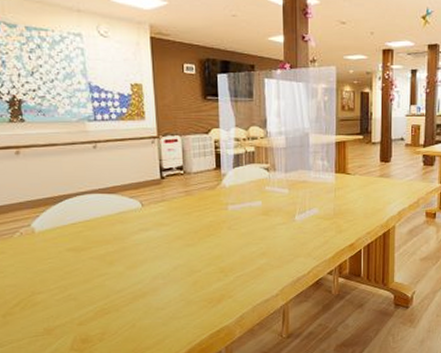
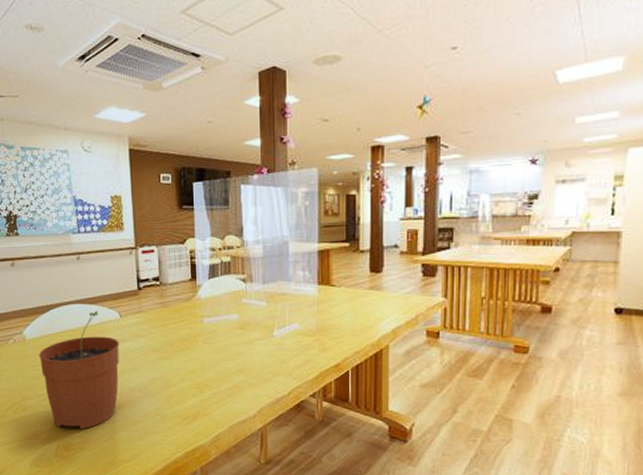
plant pot: none [50,200,142,321] -> present [38,310,120,430]

